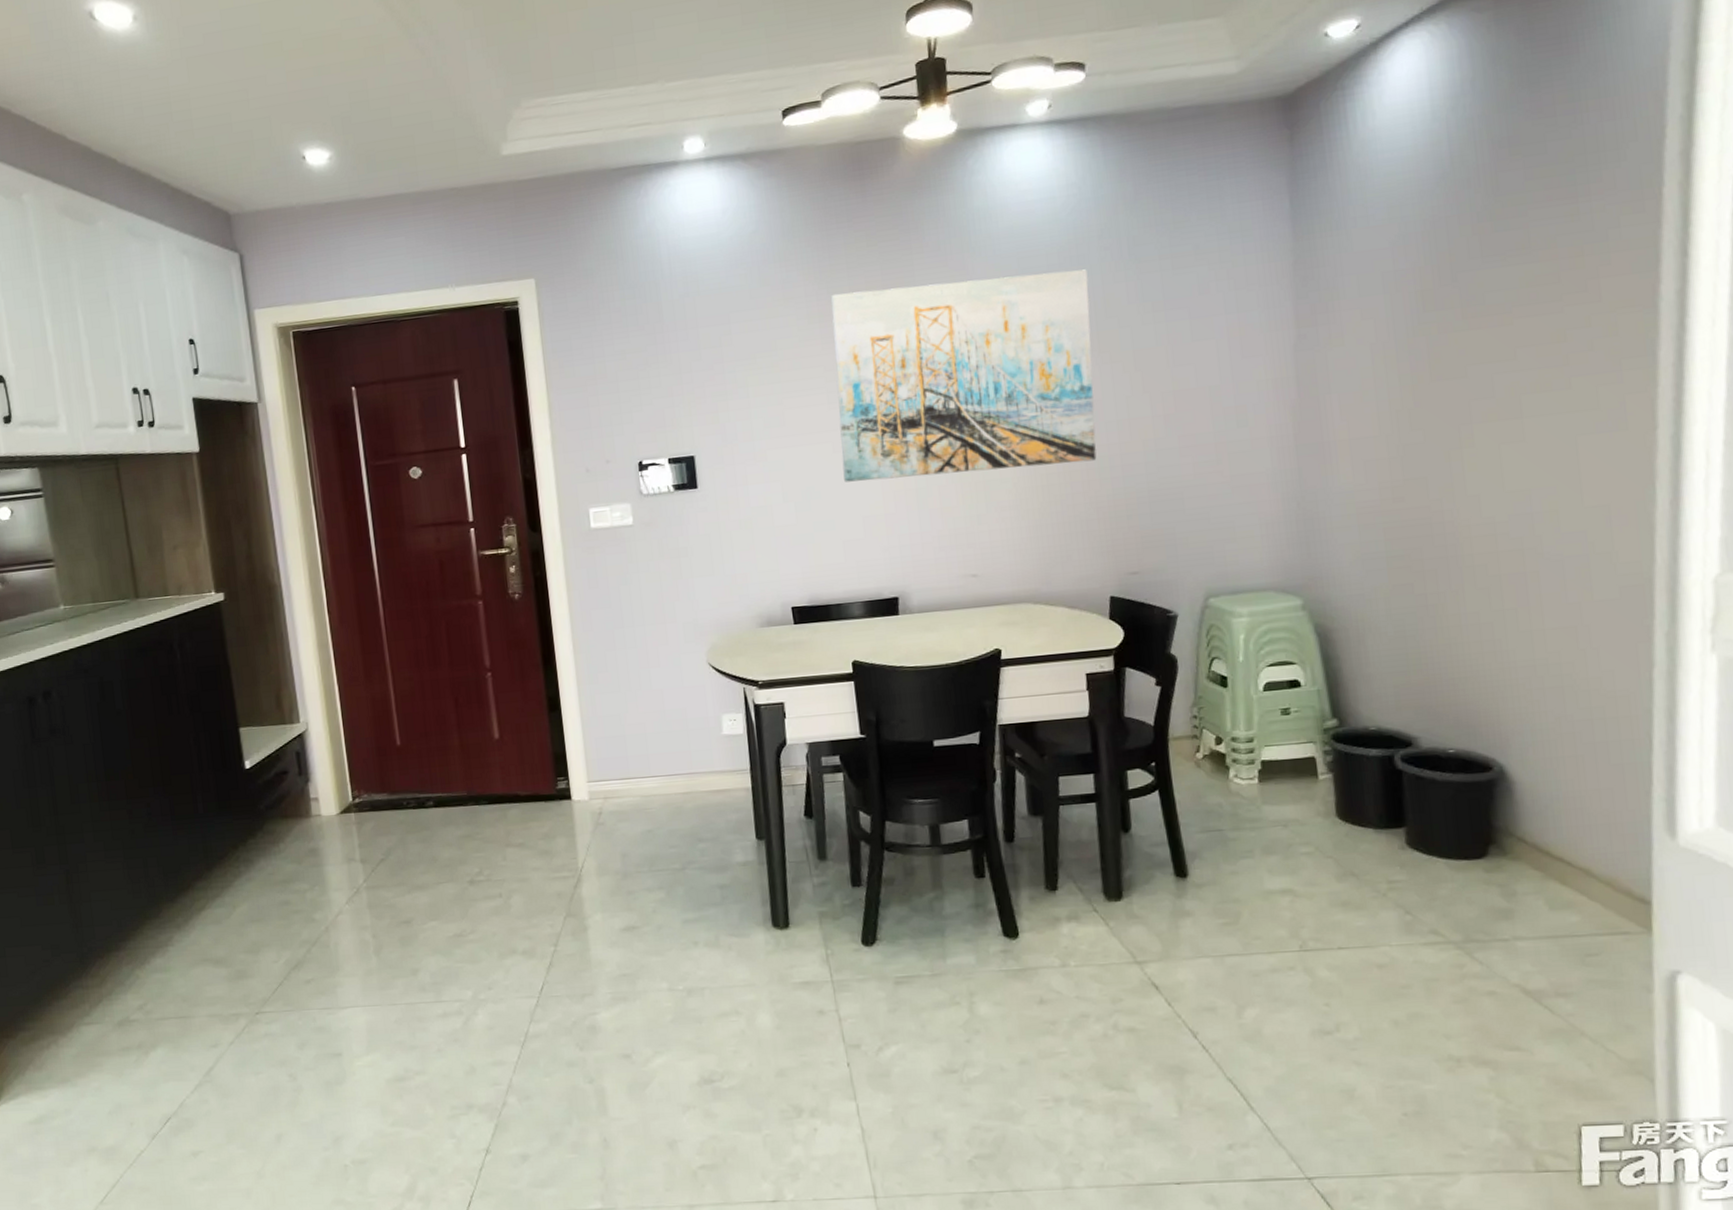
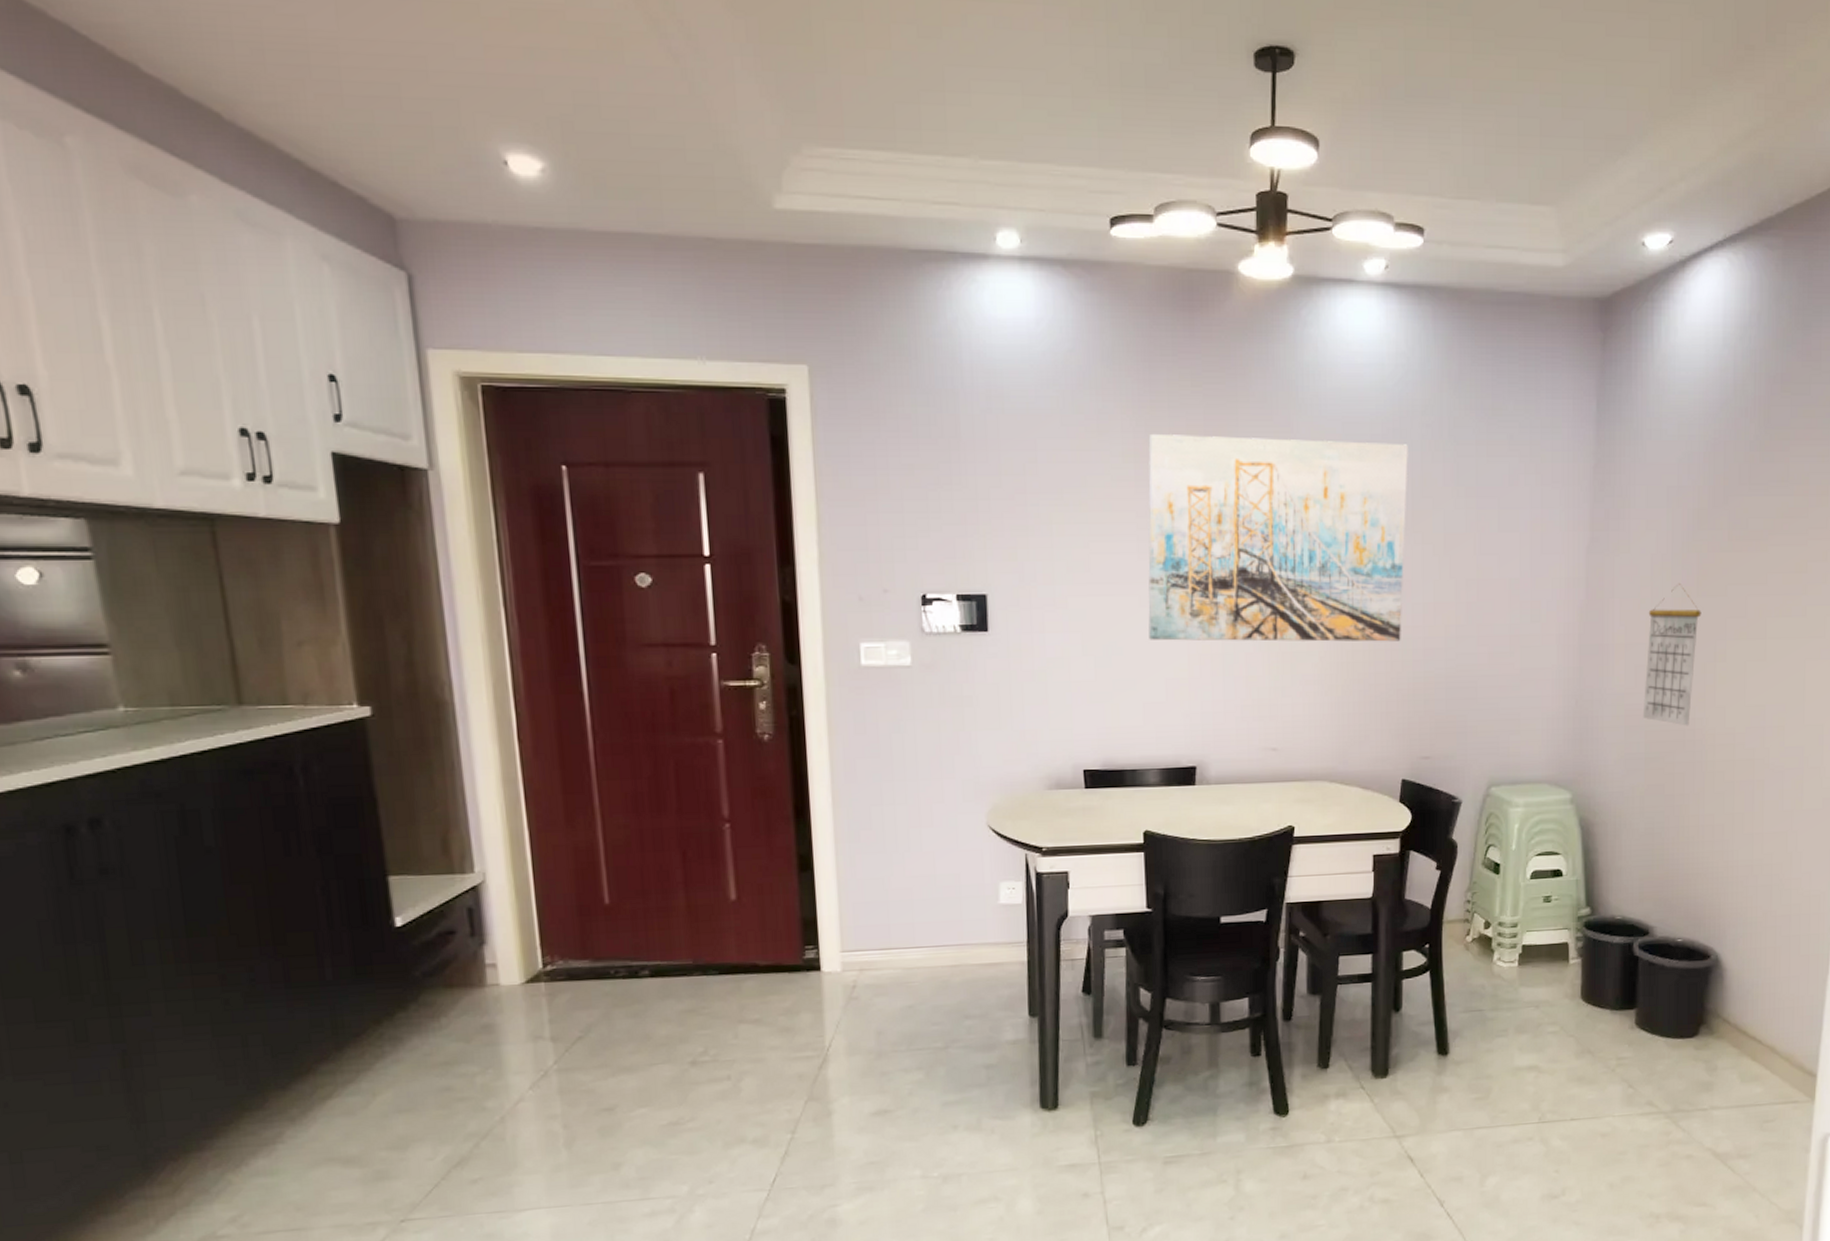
calendar: none [1373,370,1438,520] -> present [1642,584,1702,726]

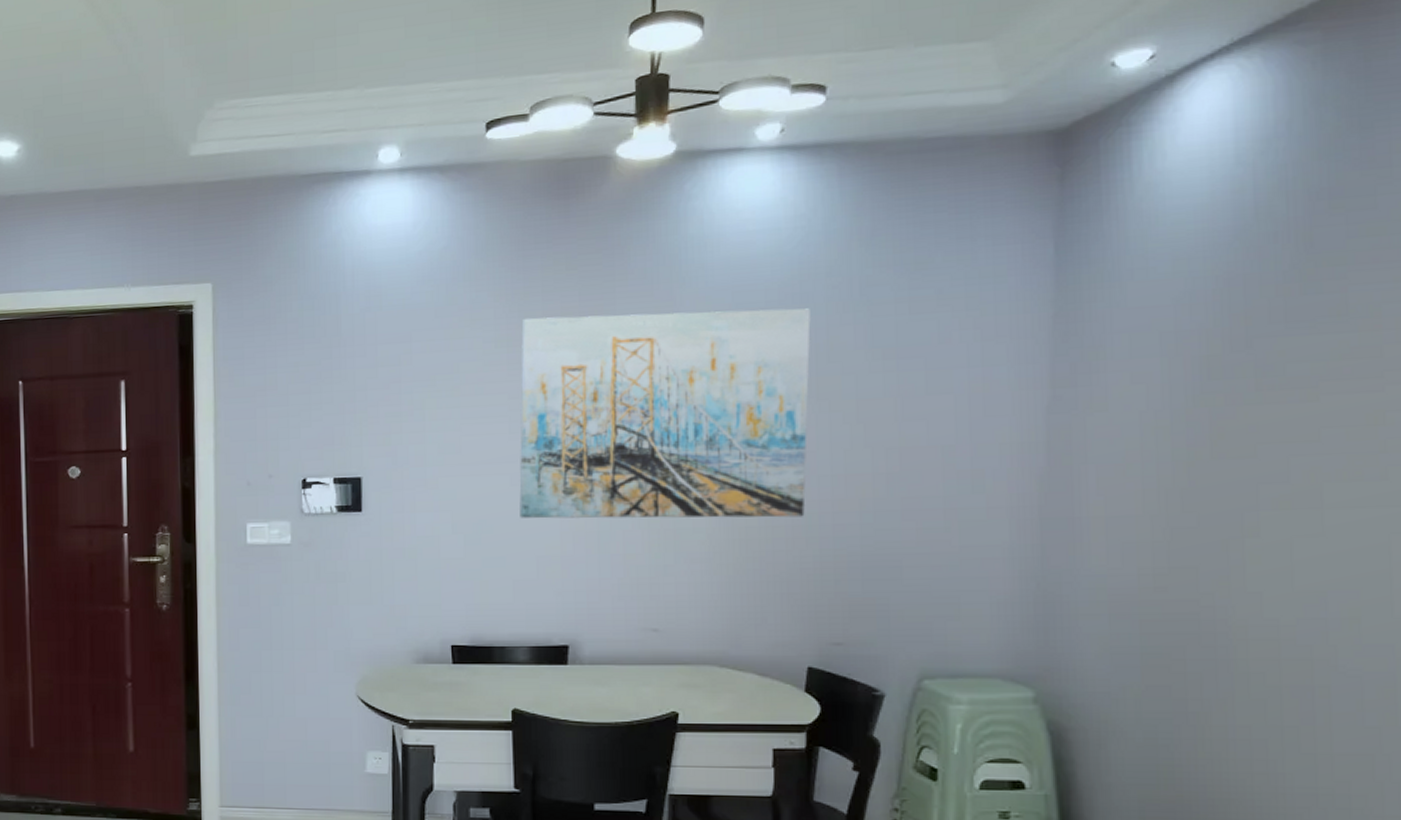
calendar: present [1642,584,1702,726] -> none [1134,444,1219,616]

